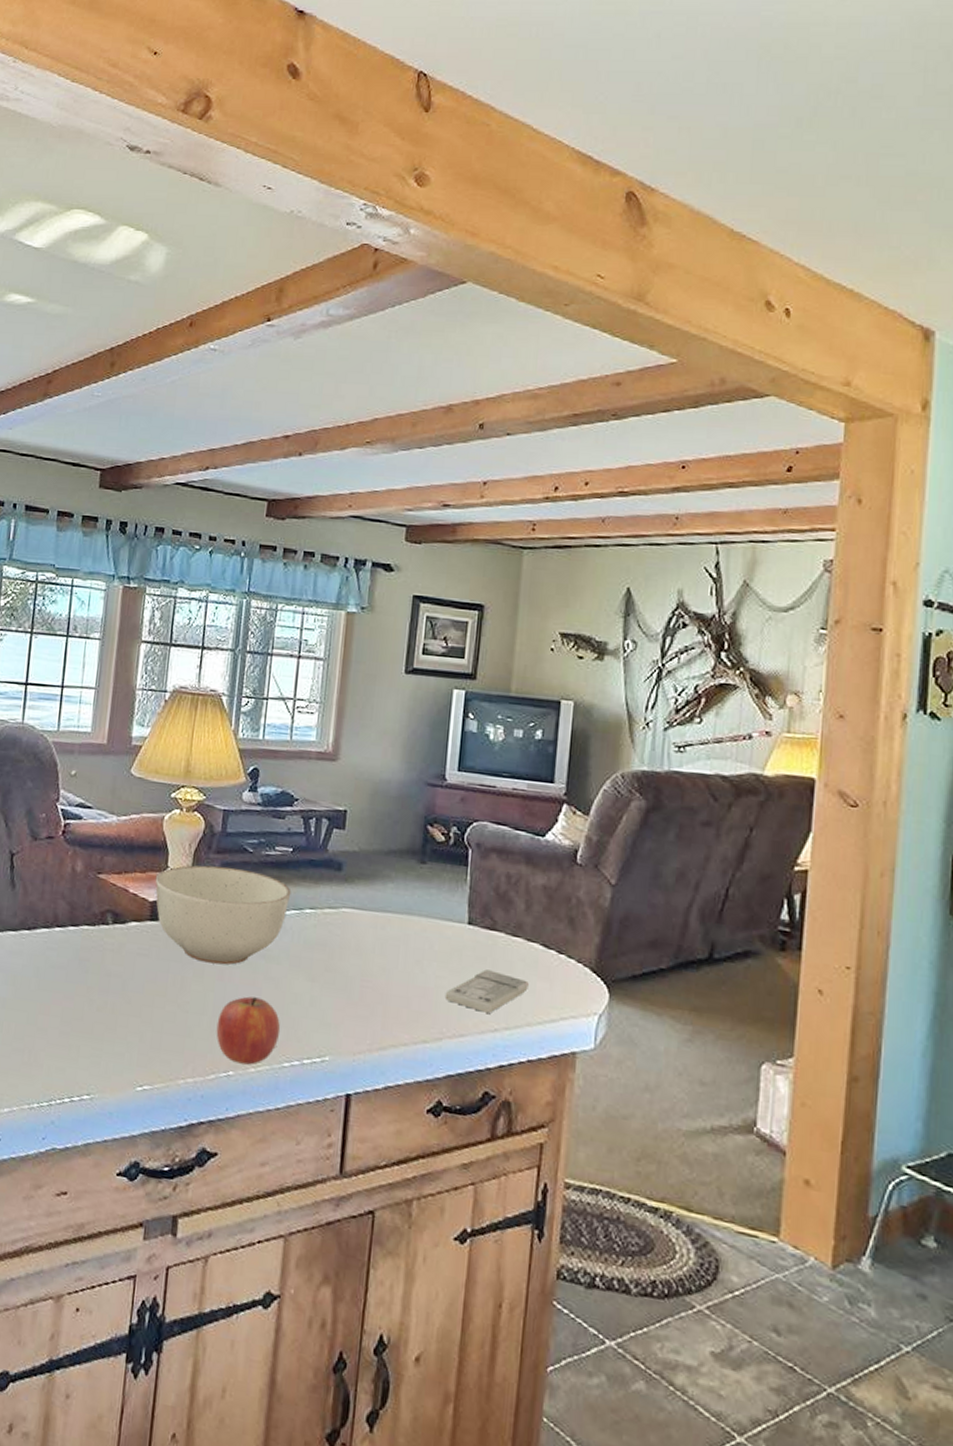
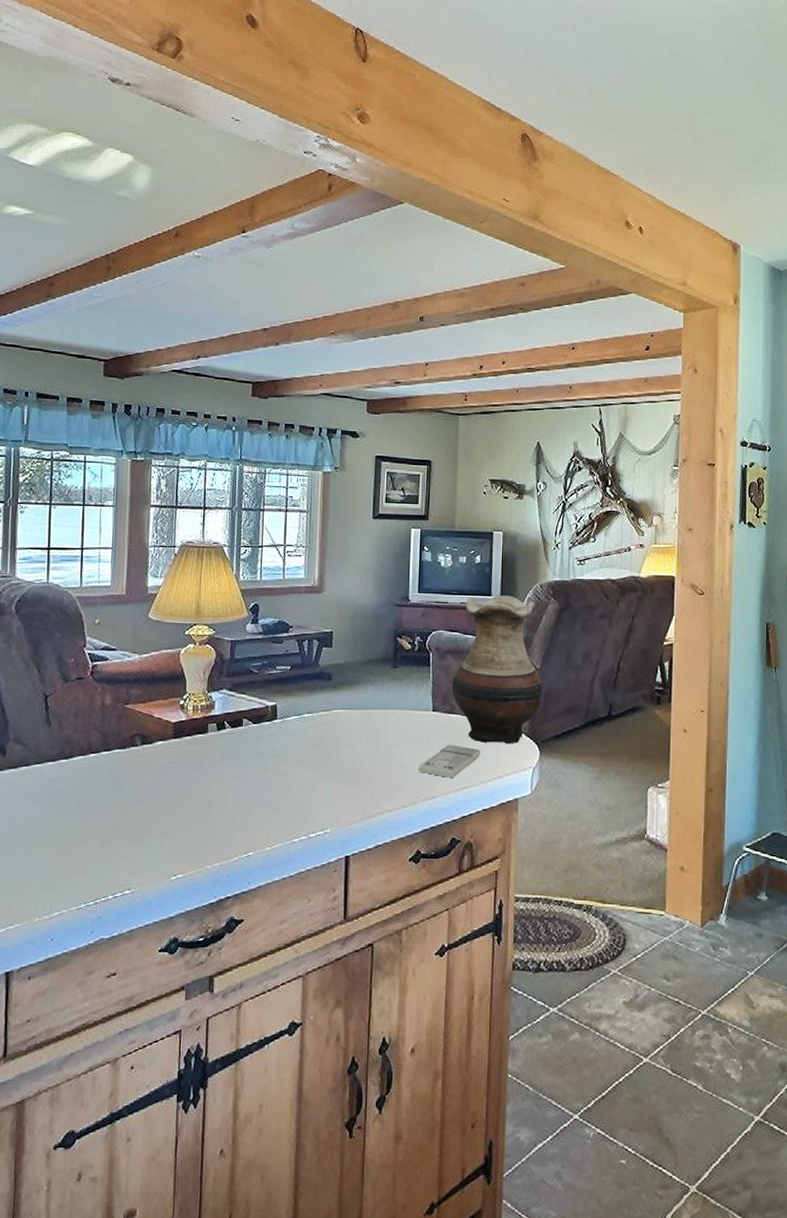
bowl: present [155,865,292,965] -> none [176,687,292,767]
fruit: present [216,996,281,1065] -> none [236,790,290,845]
vase: none [495,782,618,979] -> present [452,595,542,744]

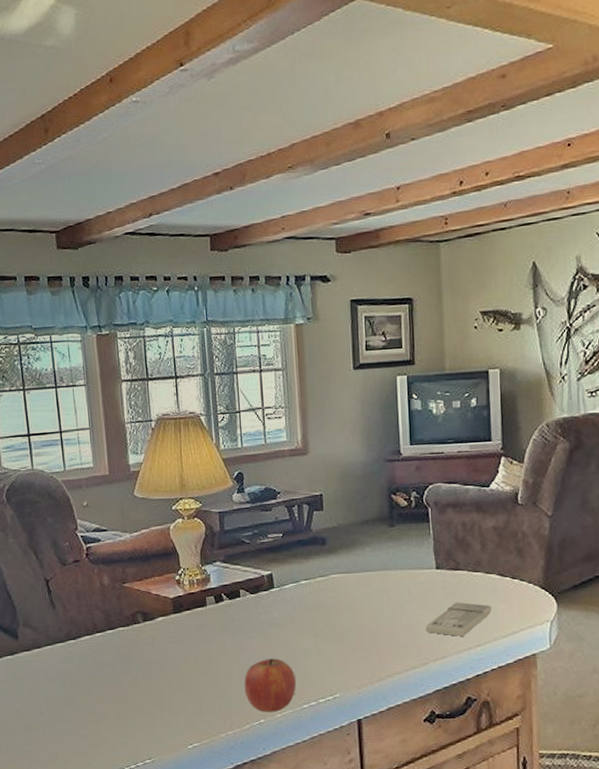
fruit: none [236,790,290,845] -> present [244,658,297,712]
vase: present [452,595,542,744] -> none [455,439,556,598]

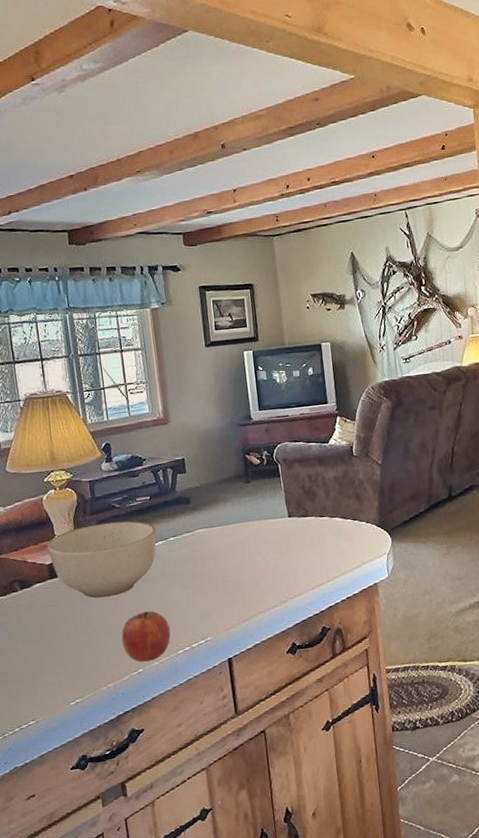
bowl: none [171,558,287,639] -> present [46,521,157,598]
mobile phone: present [425,602,492,636] -> none [282,544,338,575]

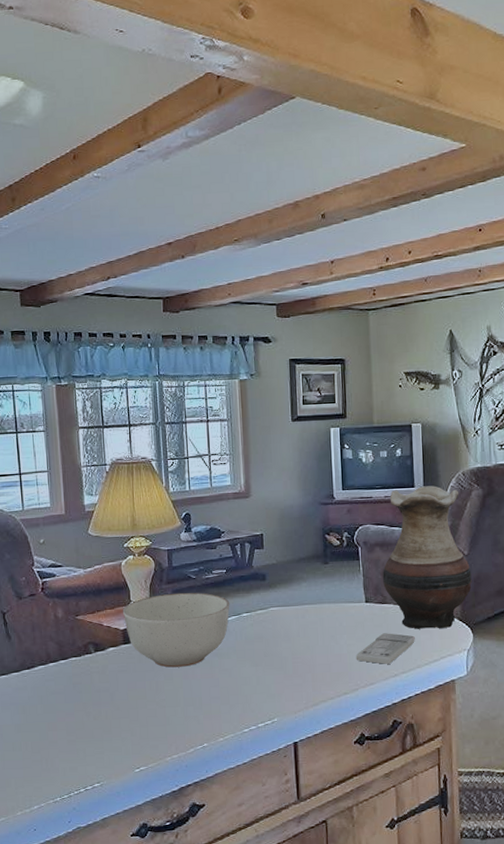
fruit: present [121,611,171,663] -> none [189,686,238,737]
mobile phone: none [282,544,338,575] -> present [355,633,415,664]
vase: none [303,401,387,539] -> present [383,485,472,629]

